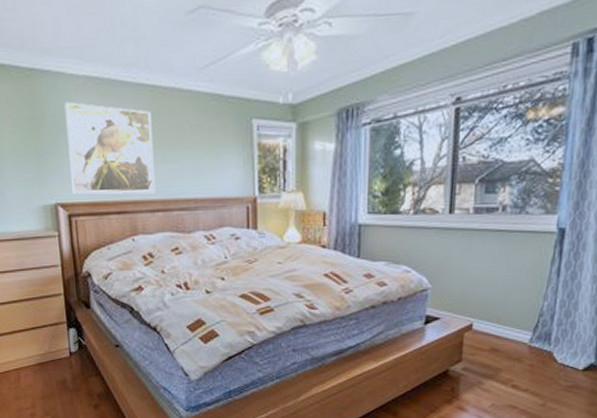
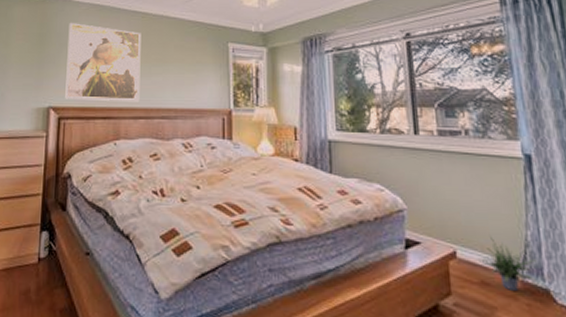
potted plant: none [493,309,547,354] -> present [479,236,536,291]

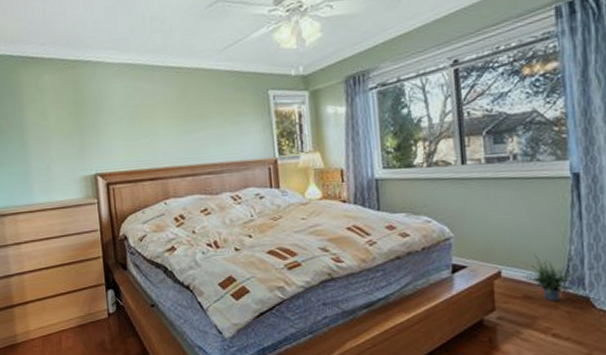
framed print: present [65,23,141,102] -> none [103,85,184,165]

